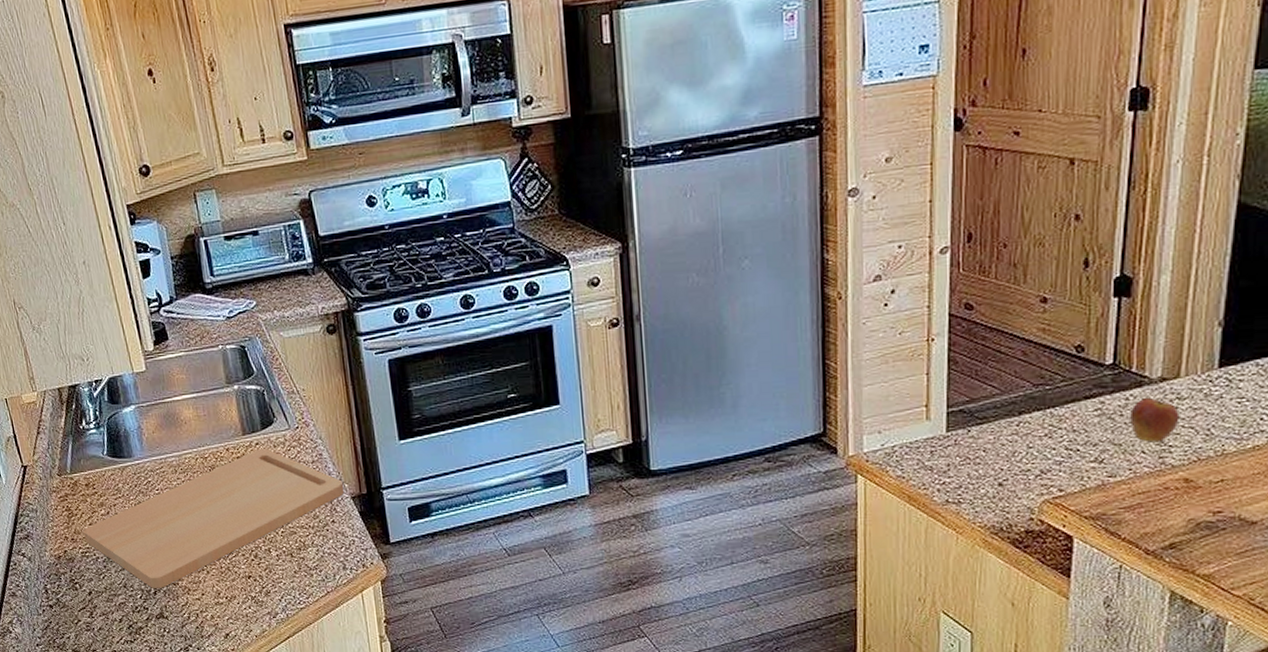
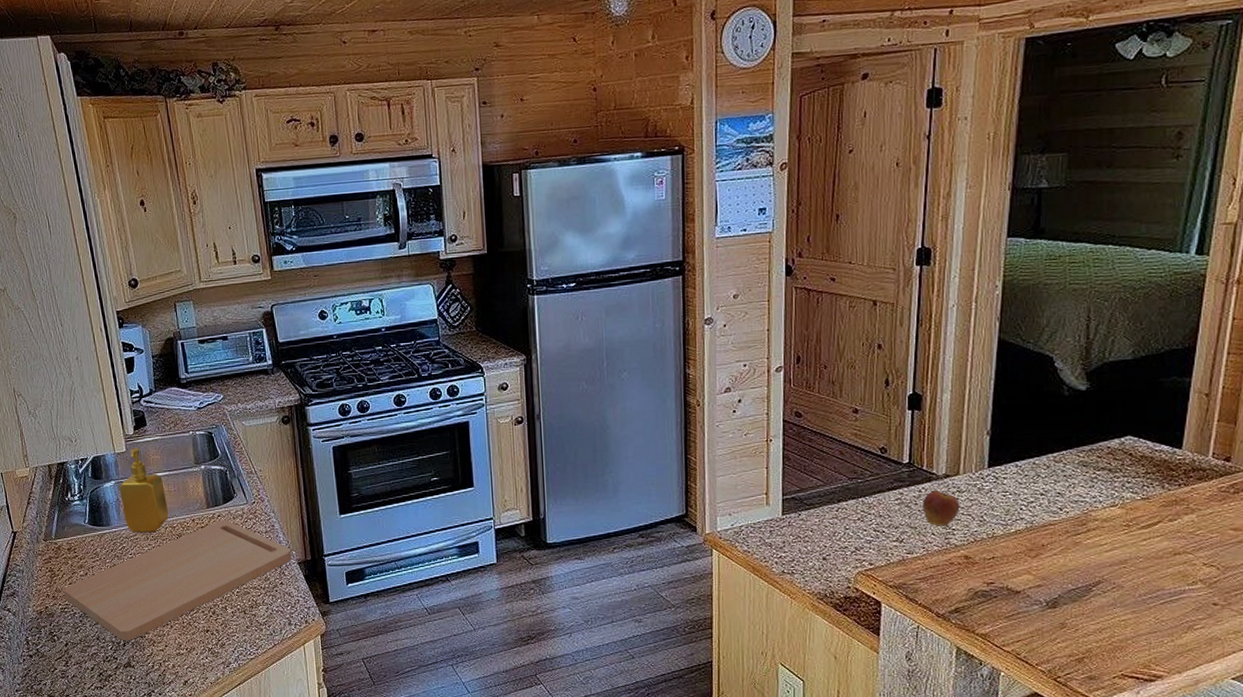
soap dispenser: none [141,365,200,465] -> present [119,447,169,533]

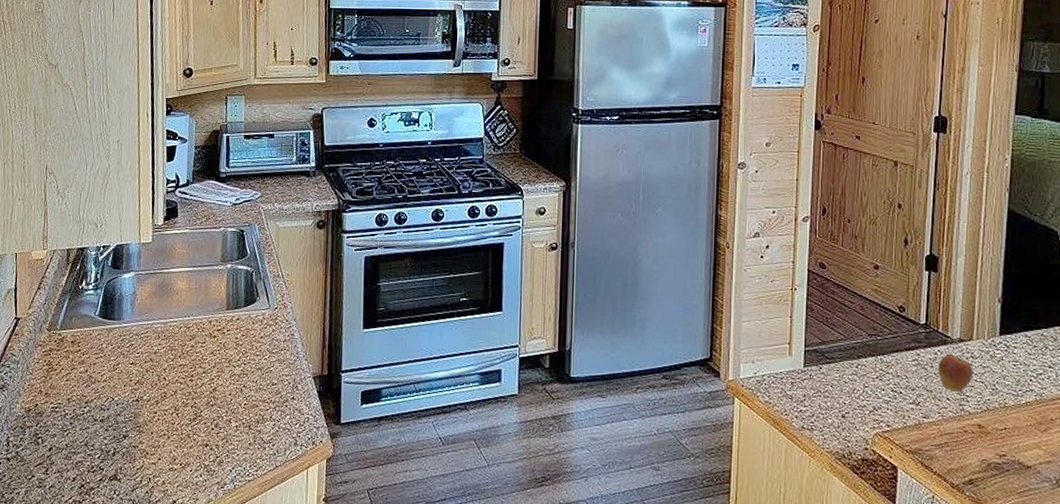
cutting board: present [63,520,292,642] -> none [58,324,308,451]
soap dispenser: present [119,447,169,533] -> none [138,238,186,331]

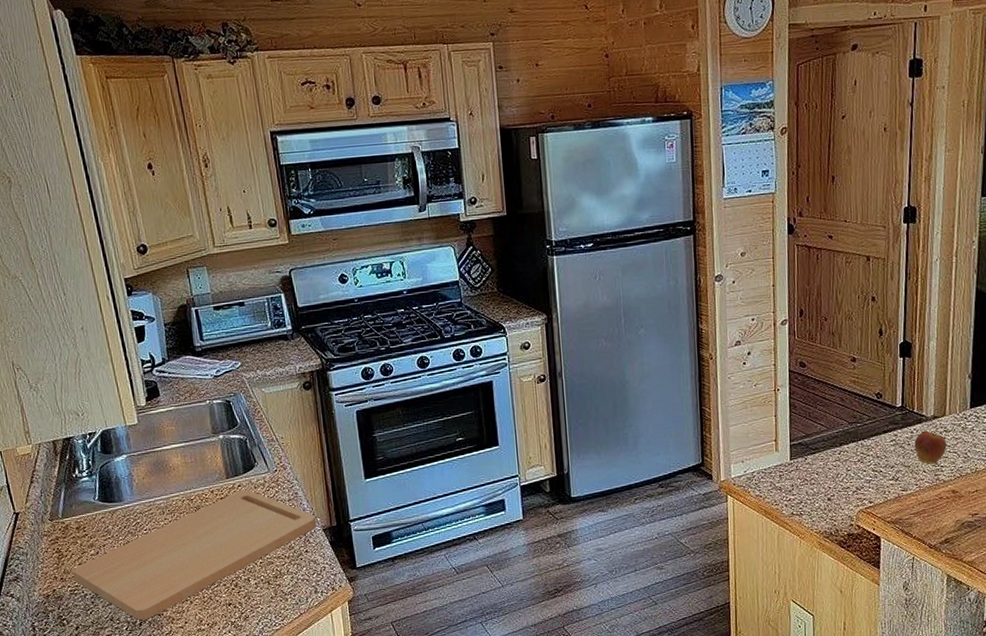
cutting board: none [58,324,308,451] -> present [72,490,317,621]

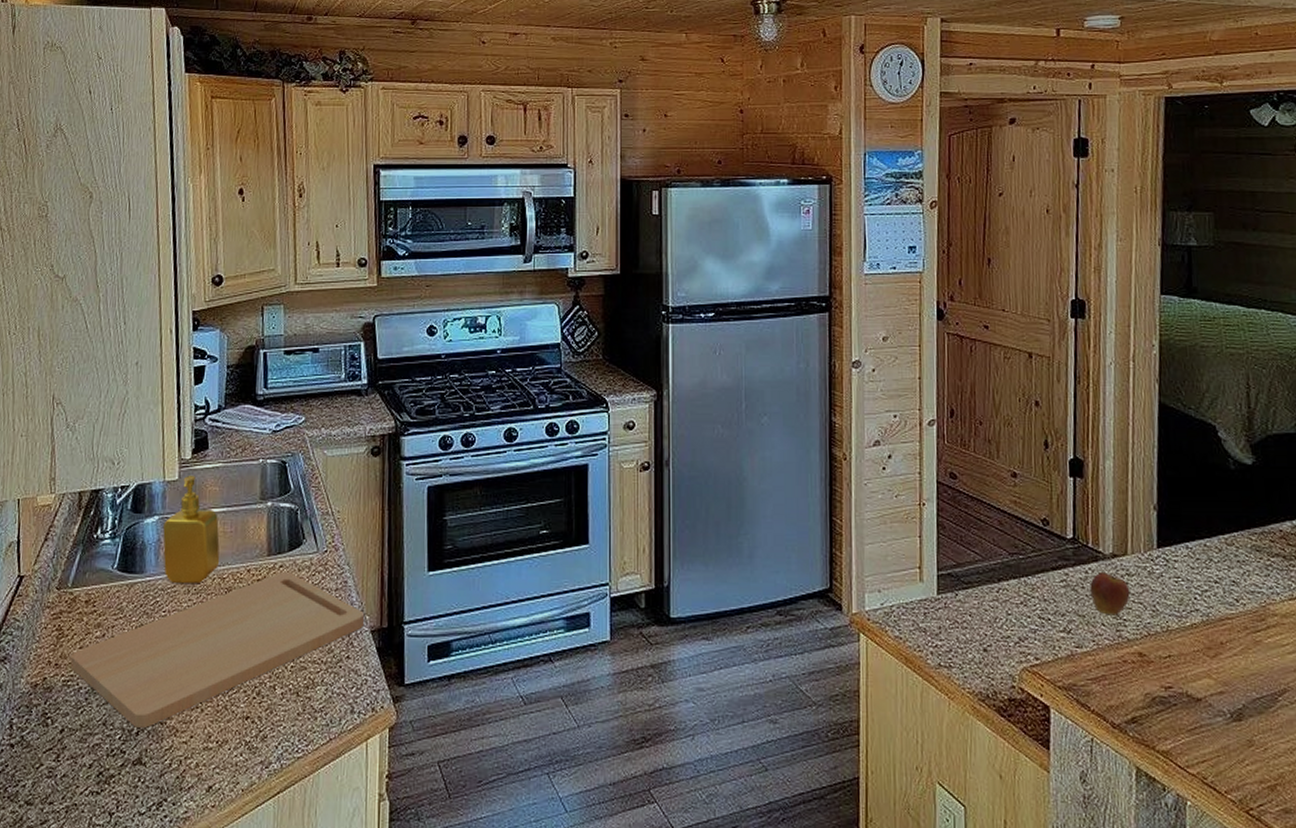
soap dispenser: none [132,418,186,507] -> present [163,475,220,584]

